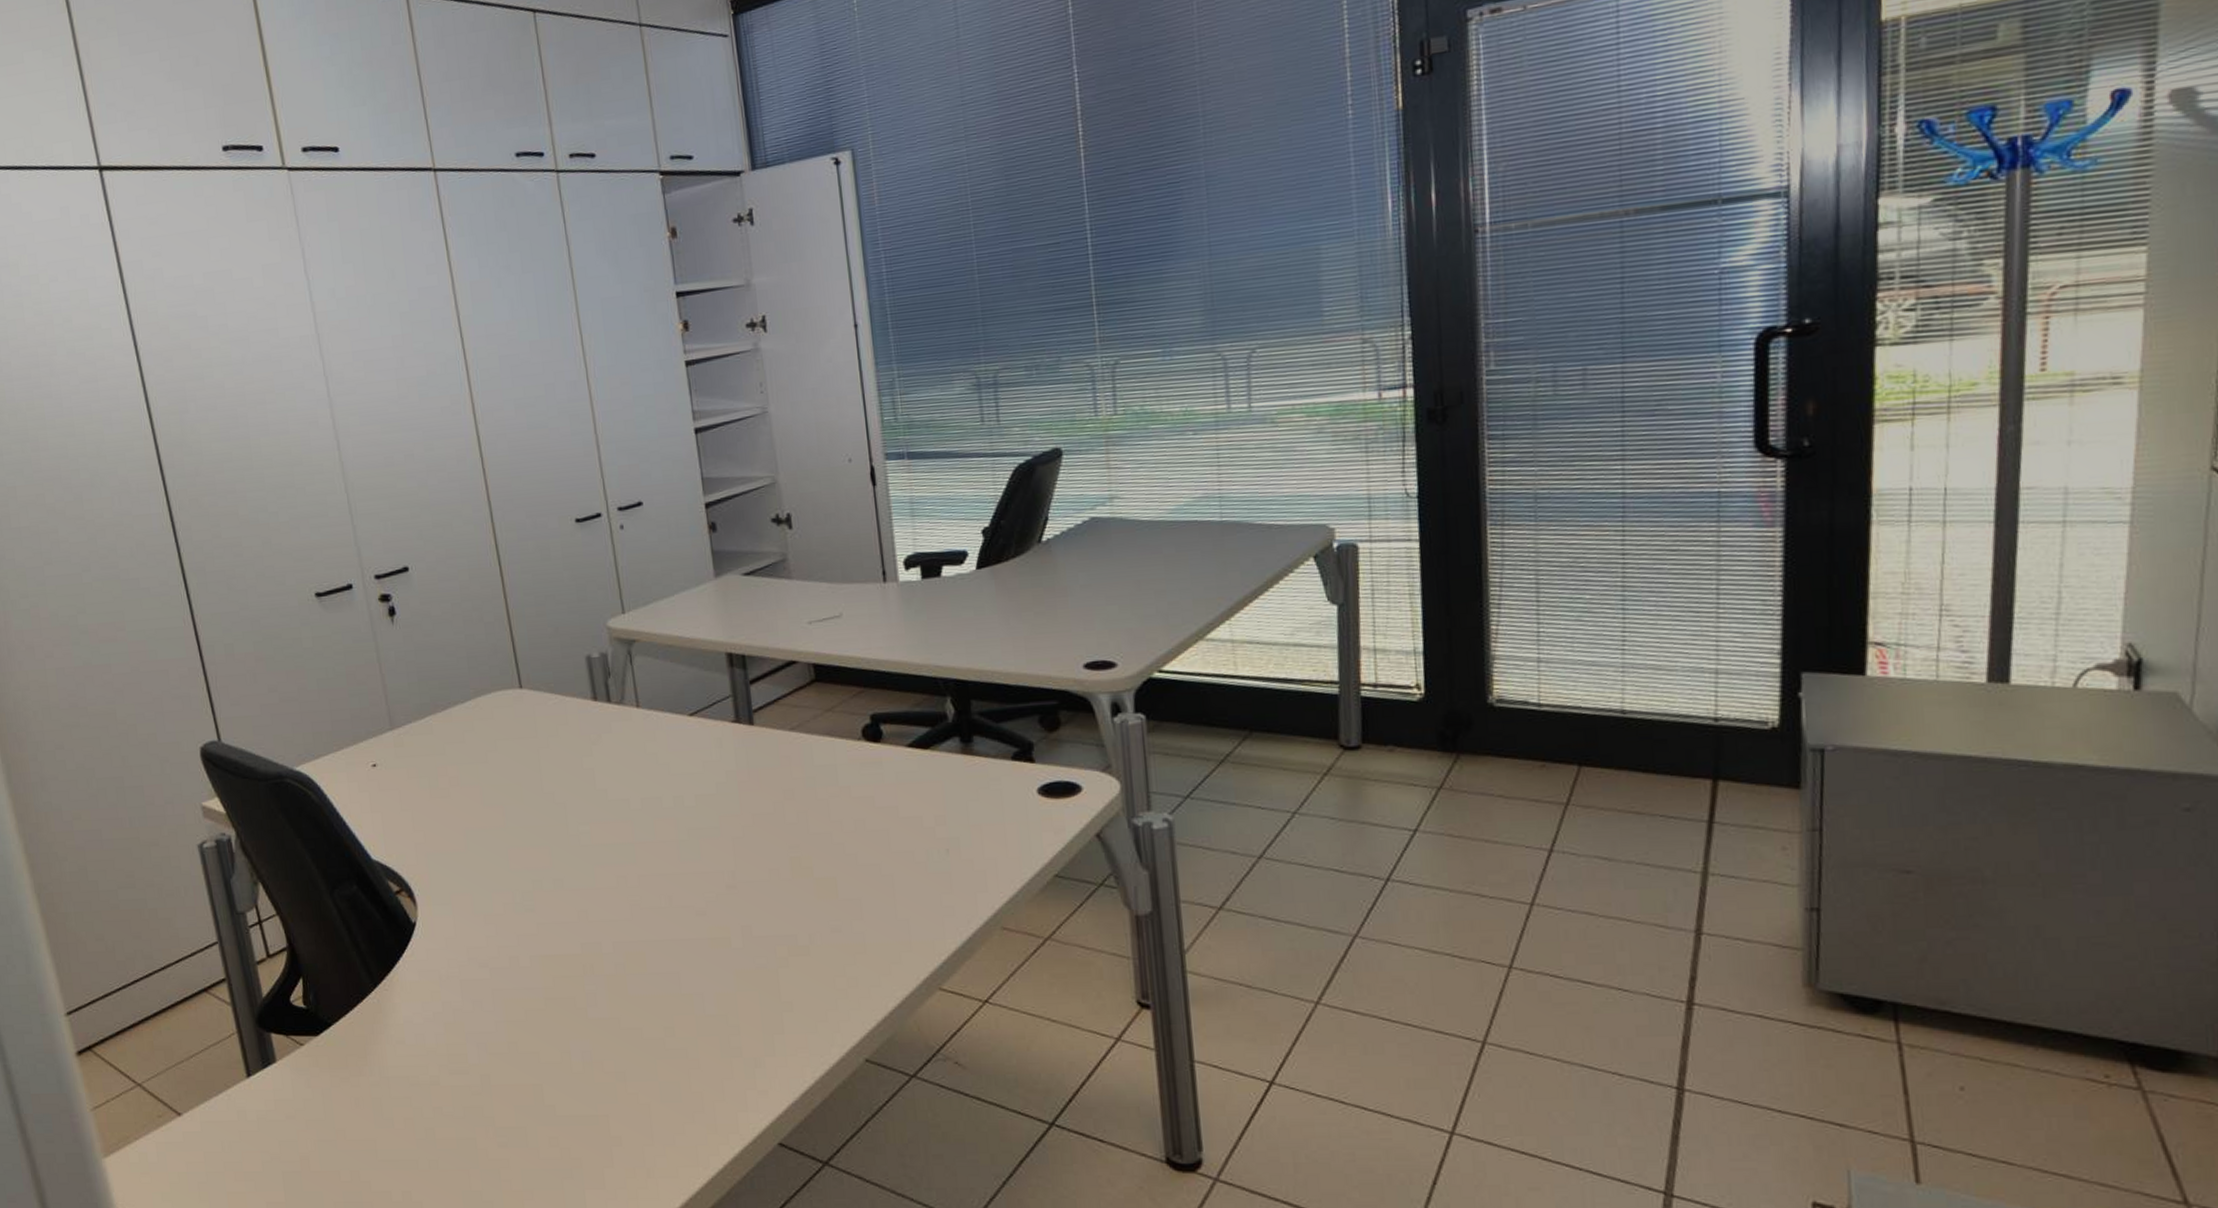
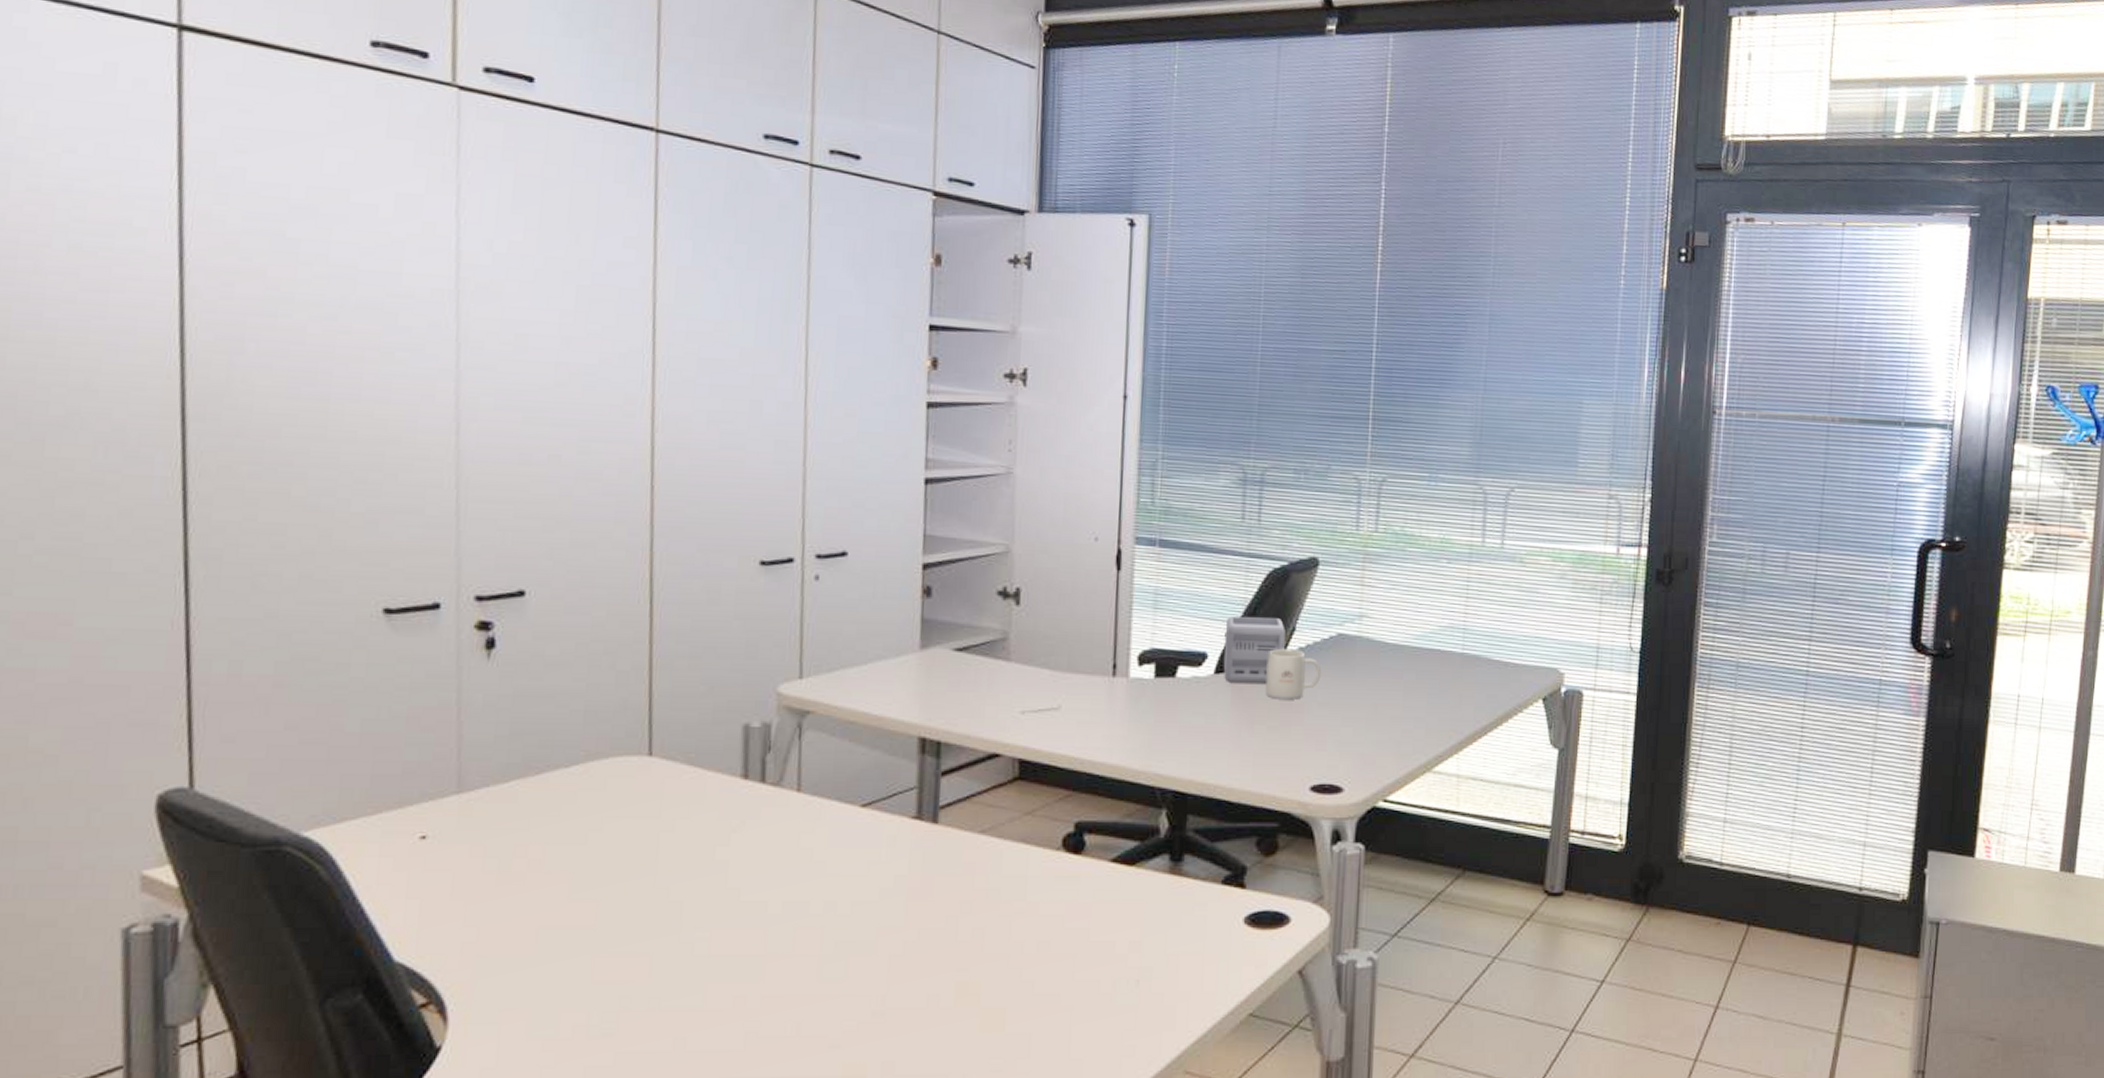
desk organizer: none [980,510,1040,576] -> present [1223,617,1285,683]
mug: none [1024,537,1080,586] -> present [1265,648,1322,700]

